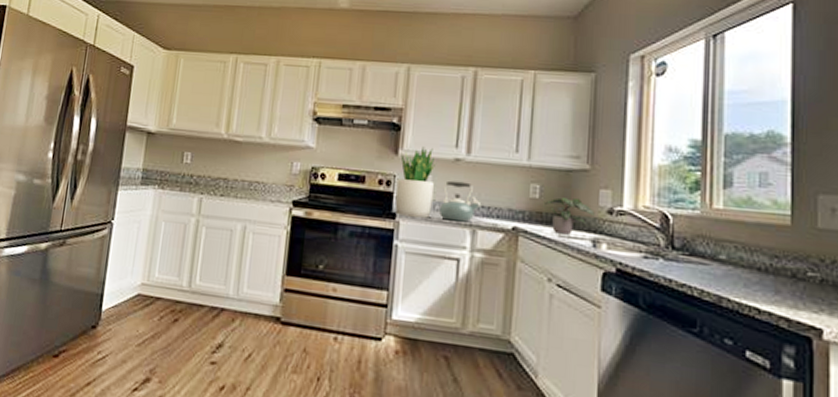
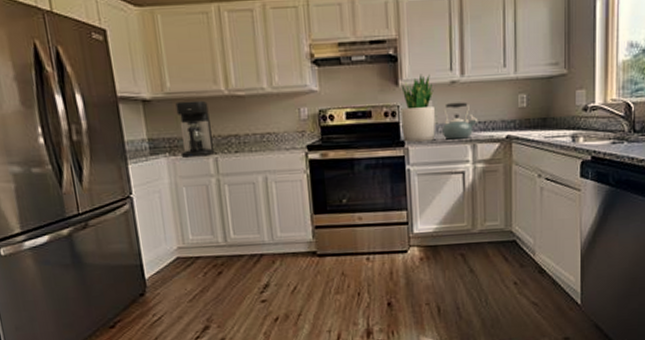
coffee maker: none [168,138,206,196] -> present [175,100,215,159]
potted plant: present [545,197,595,235] -> none [532,101,573,135]

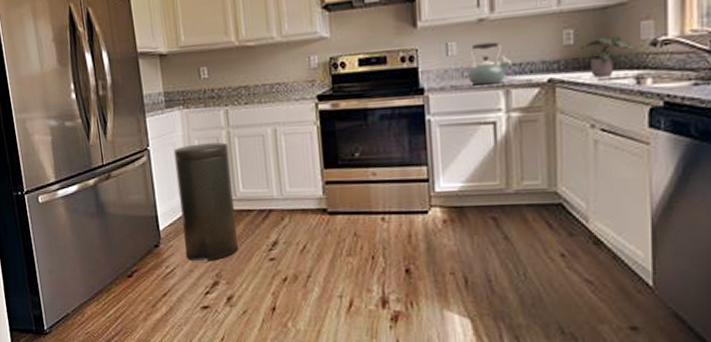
pedal bin: none [159,190,230,310] -> present [173,142,239,263]
coffee maker: present [175,100,215,159] -> none [189,52,226,111]
planter: present [401,74,436,142] -> none [419,13,460,90]
potted plant: none [532,101,573,135] -> present [581,35,637,78]

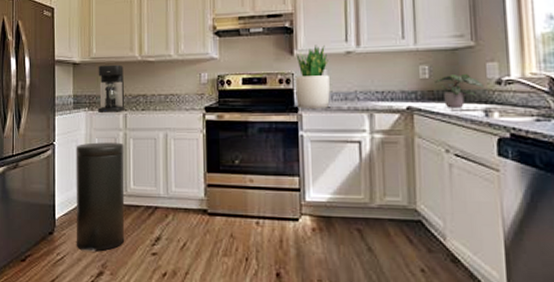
coffee maker: none [189,52,226,111] -> present [97,64,125,114]
planter: none [419,13,460,90] -> present [295,44,330,109]
kettle: present [467,41,513,86] -> none [336,71,376,108]

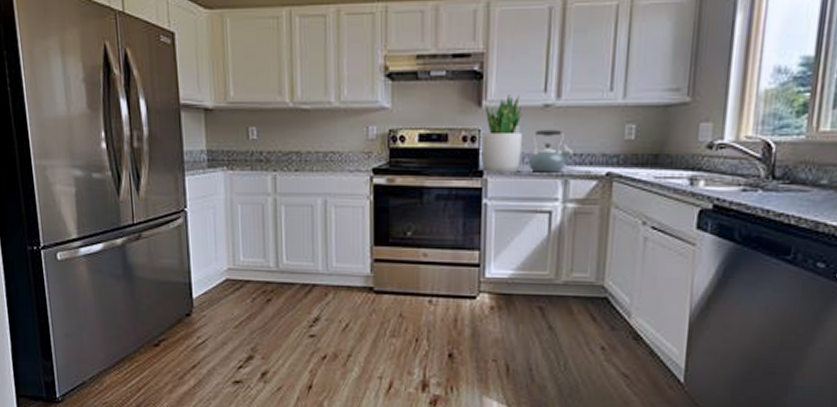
pedal bin: present [76,142,125,253] -> none [213,209,278,336]
coffee maker: present [97,64,125,114] -> none [237,112,274,174]
kettle: none [336,71,376,108] -> present [527,129,574,173]
potted plant: present [435,73,484,108] -> none [641,134,694,175]

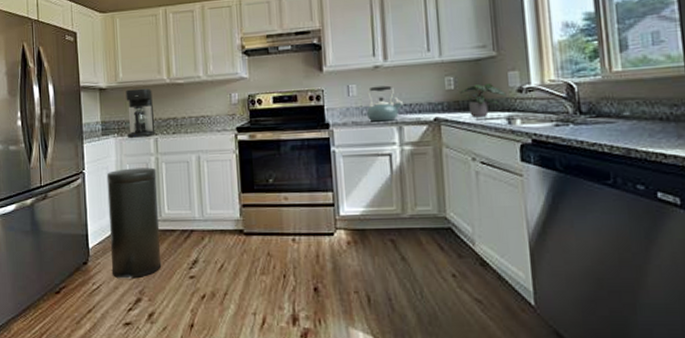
pedal bin: none [213,209,278,336] -> present [106,167,162,280]
coffee maker: none [237,112,274,174] -> present [125,88,156,139]
planter: present [481,94,523,172] -> none [325,60,360,125]
potted plant: none [641,134,694,175] -> present [460,82,507,118]

